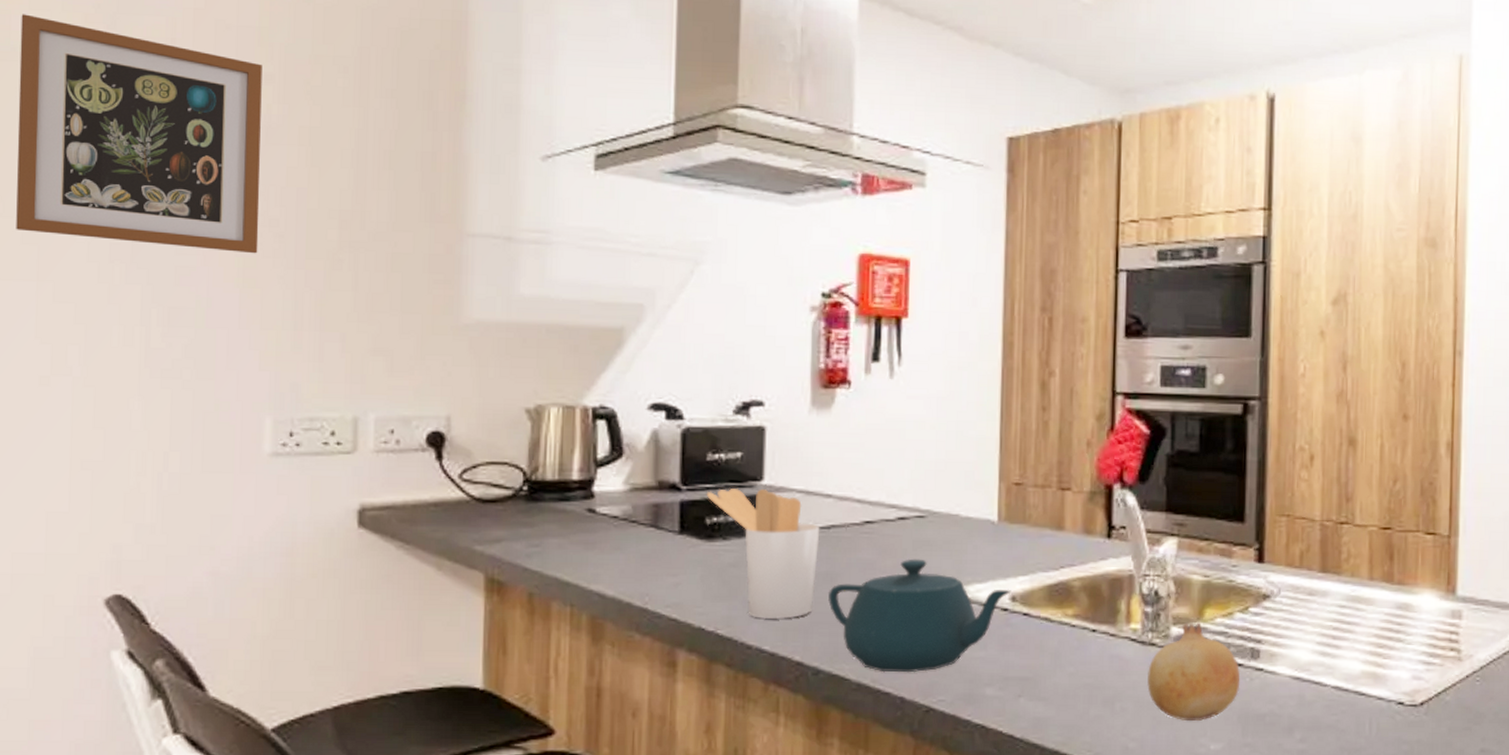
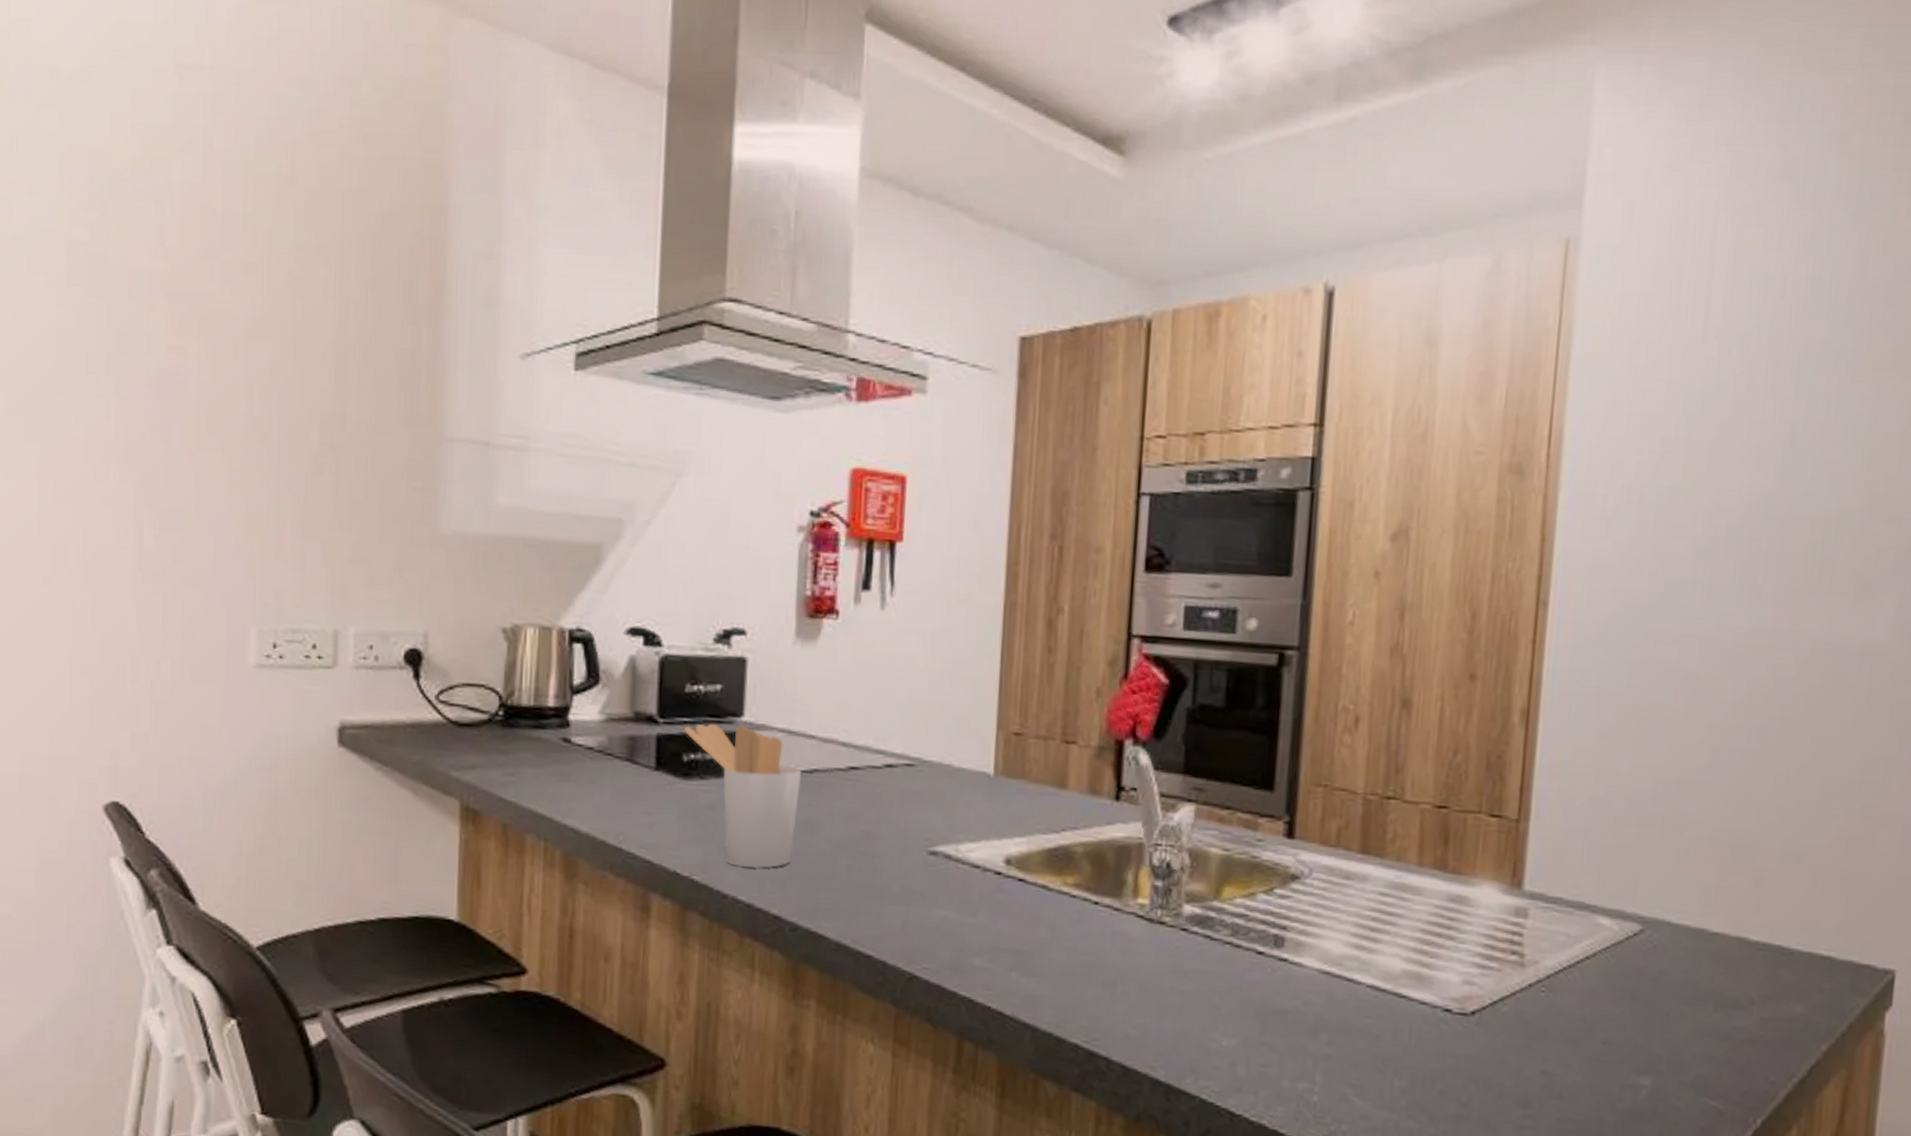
picture frame: present [16,14,262,254] -> none [19,200,247,455]
teapot: present [828,558,1011,673] -> none [809,810,1006,936]
fruit: present [1147,621,1241,722] -> none [1154,900,1261,1013]

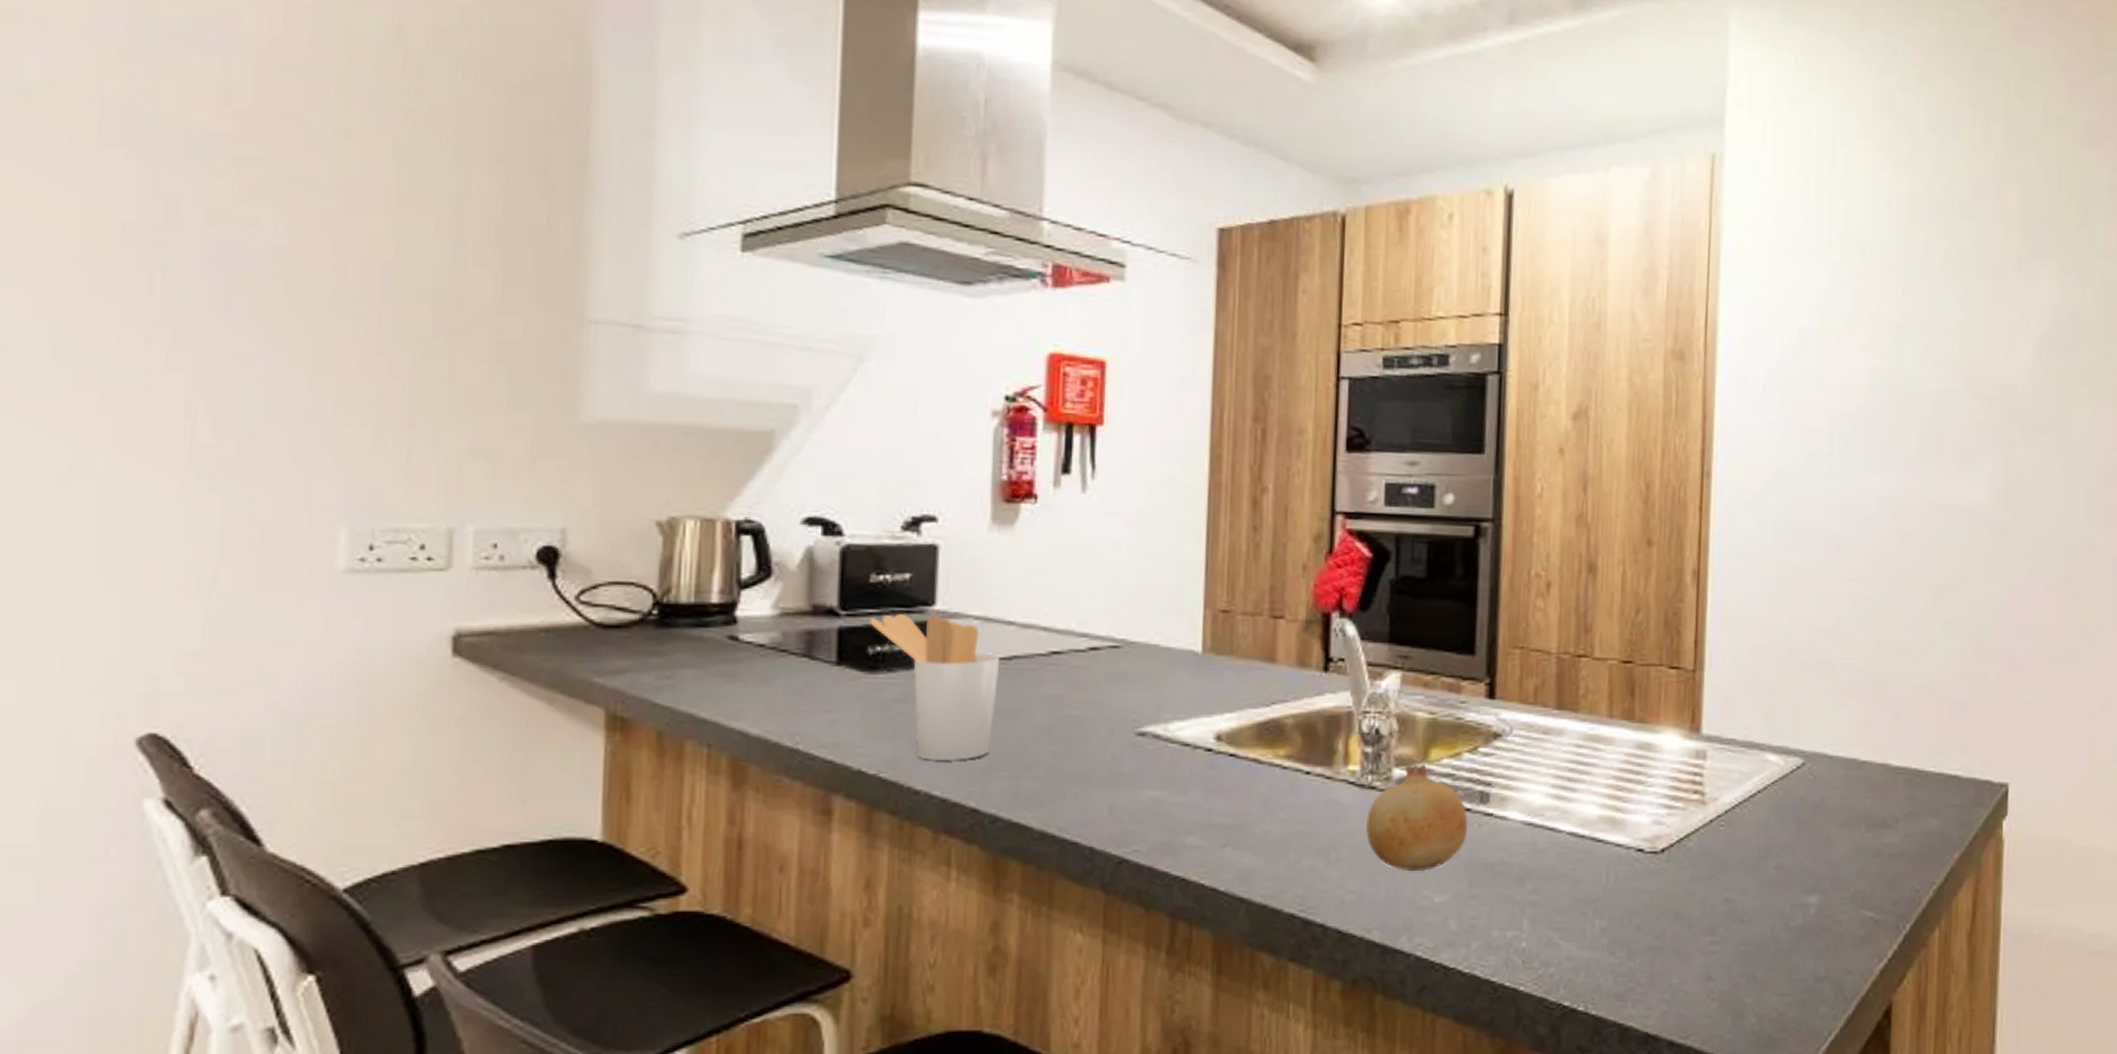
fruit: none [1154,900,1261,1013] -> present [1366,763,1469,872]

